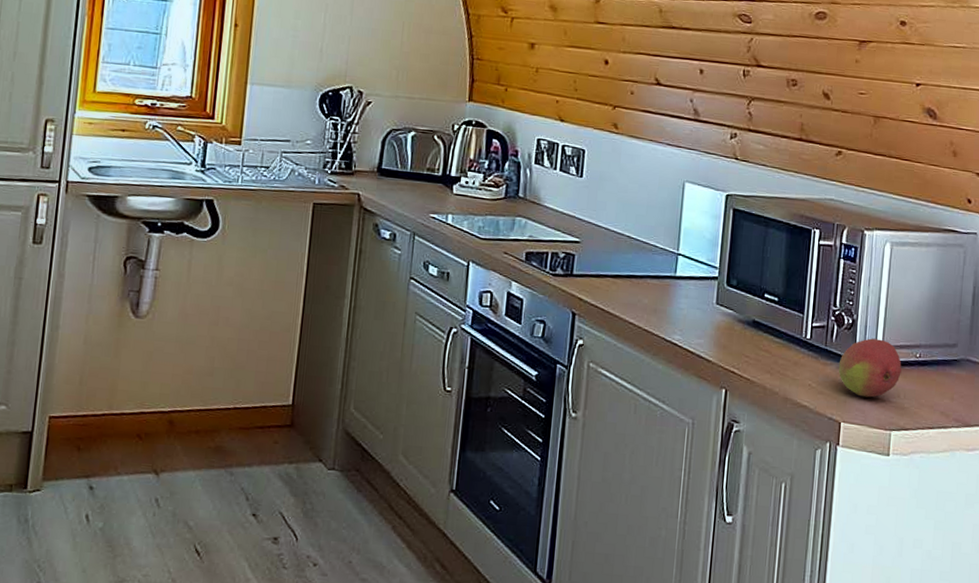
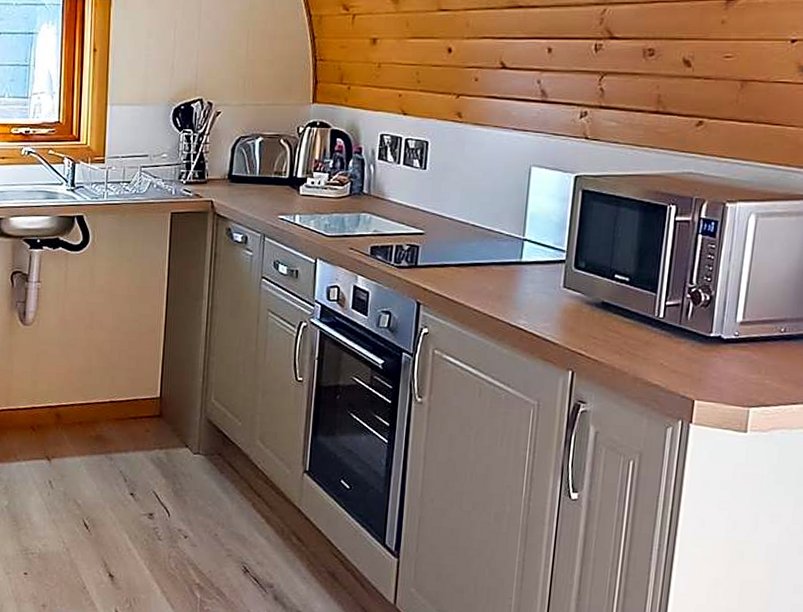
fruit: present [838,338,902,398] -> none [693,314,764,375]

